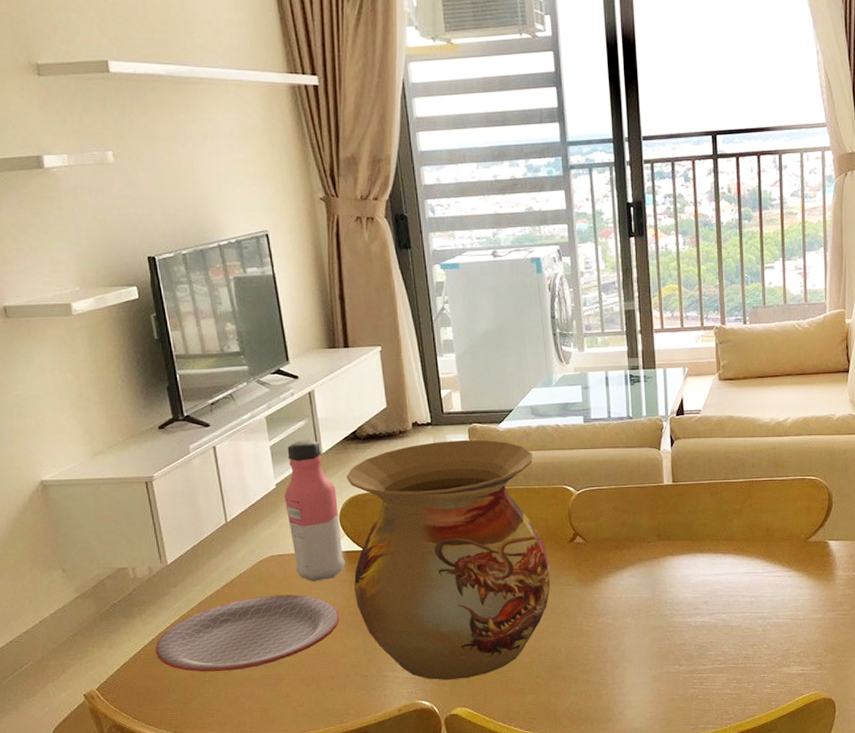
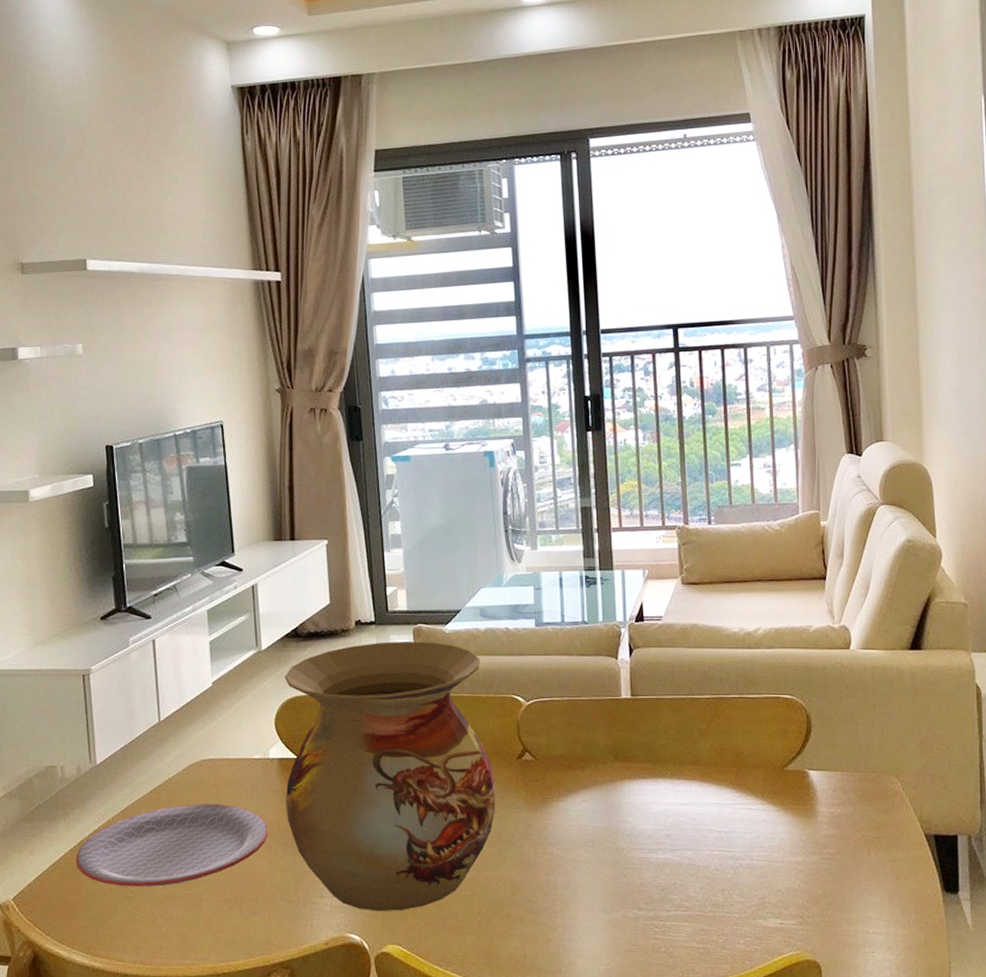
water bottle: present [285,439,345,581] -> none [220,635,278,790]

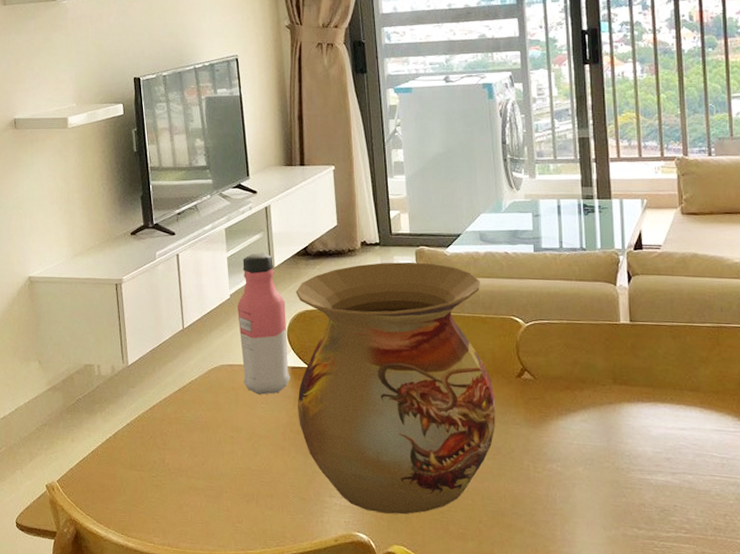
plate: present [75,803,269,887] -> none [111,404,283,478]
water bottle: none [220,635,278,790] -> present [237,252,290,395]

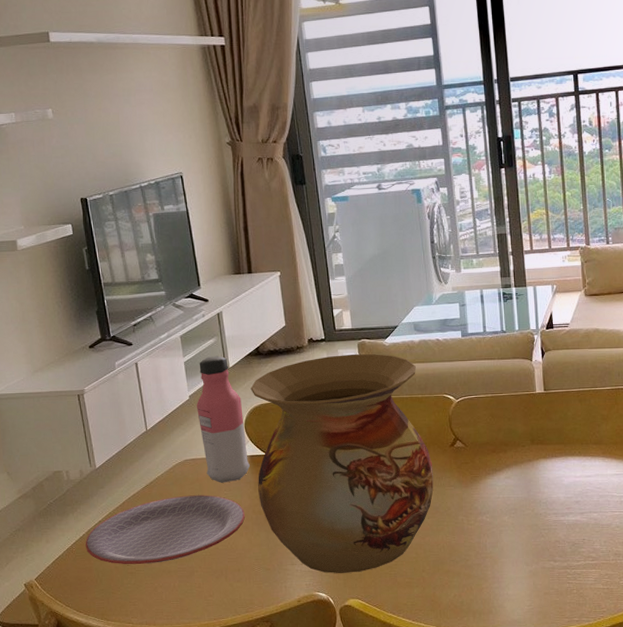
plate: none [111,404,283,478] -> present [85,495,246,565]

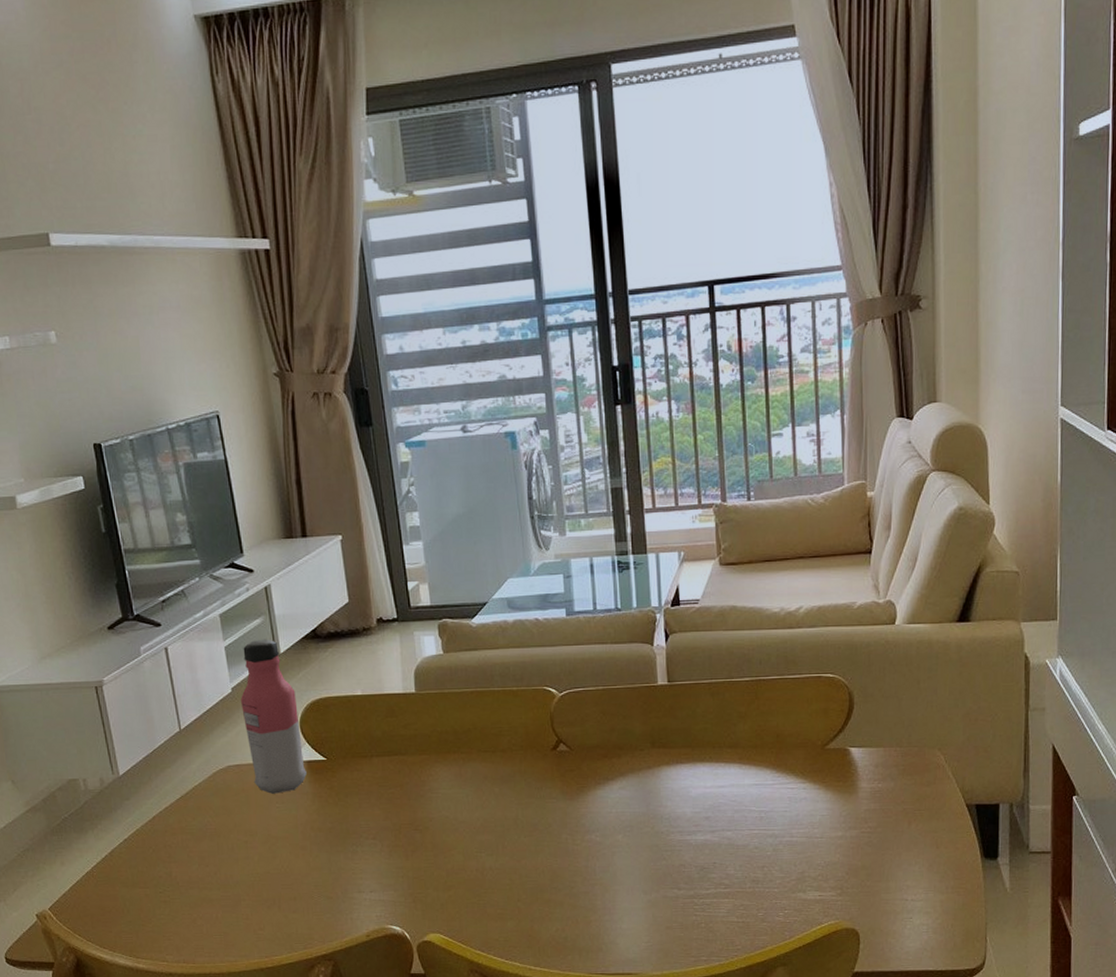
plate: present [85,495,246,565] -> none [108,808,302,892]
vase: present [250,353,434,574] -> none [306,636,531,904]

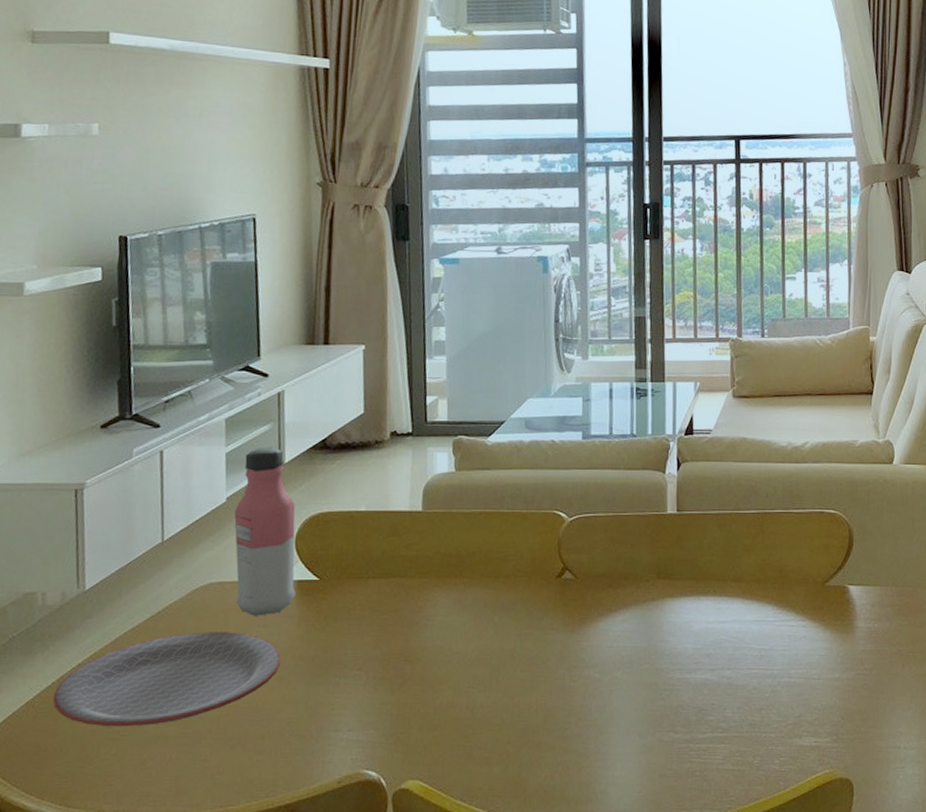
plate: none [108,808,302,892] -> present [53,631,282,727]

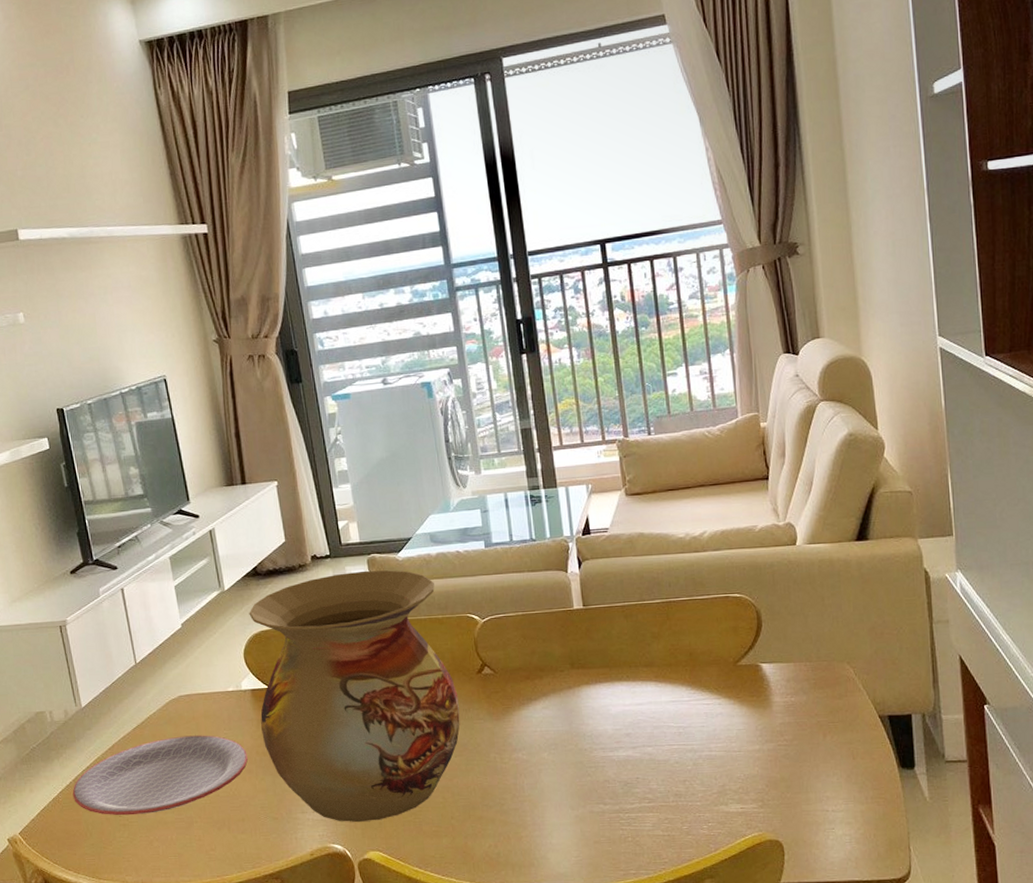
water bottle: present [234,446,296,616] -> none [190,577,251,721]
vase: none [302,453,533,745] -> present [249,570,460,823]

